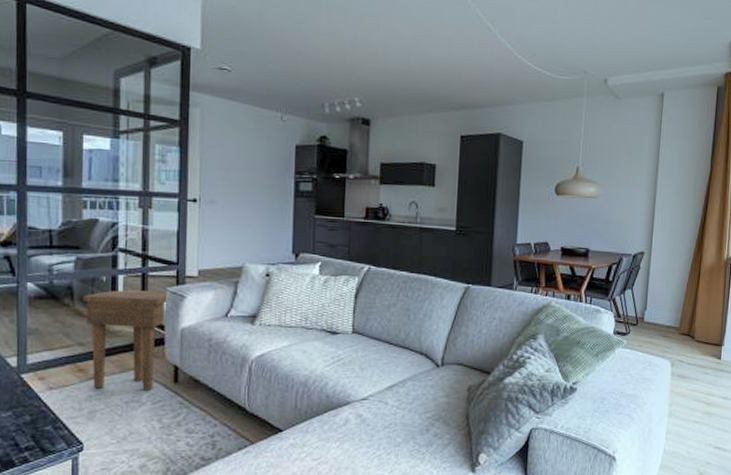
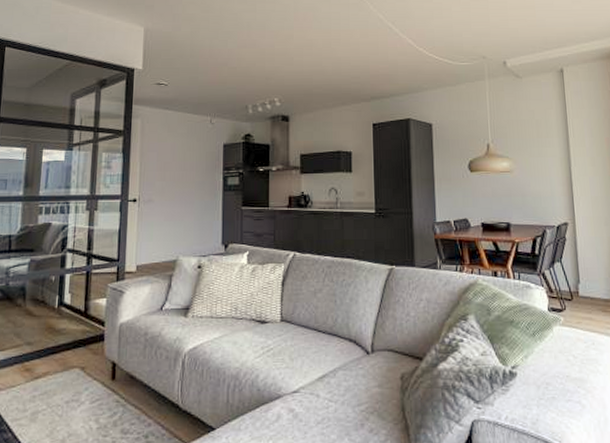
side table: present [83,290,169,391] -> none [33,288,110,389]

